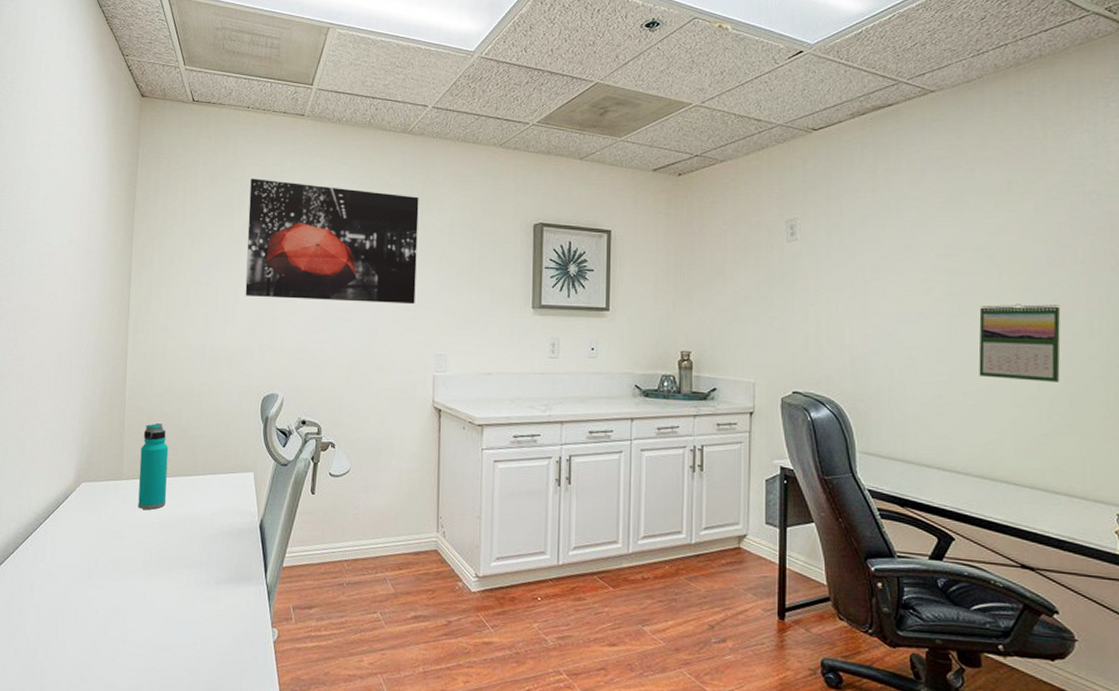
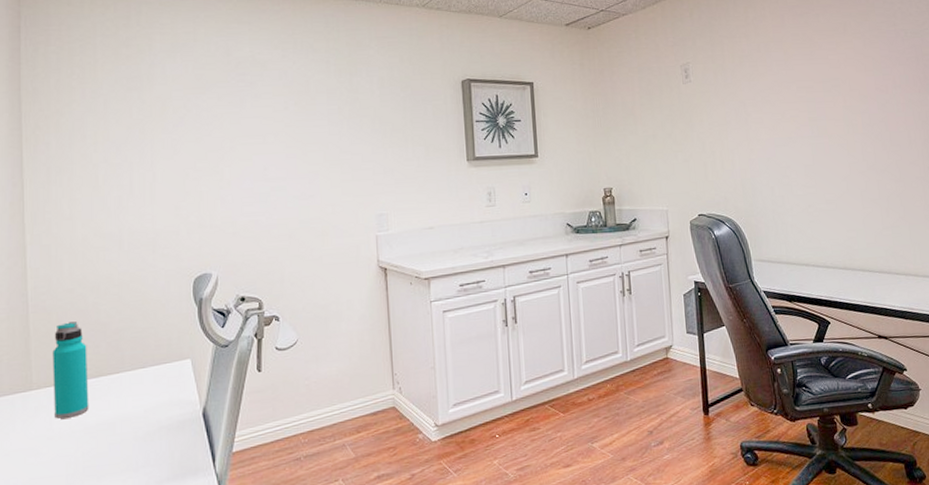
wall art: present [245,178,419,305] -> none [160,48,351,174]
calendar: present [978,304,1061,382] -> none [832,122,893,186]

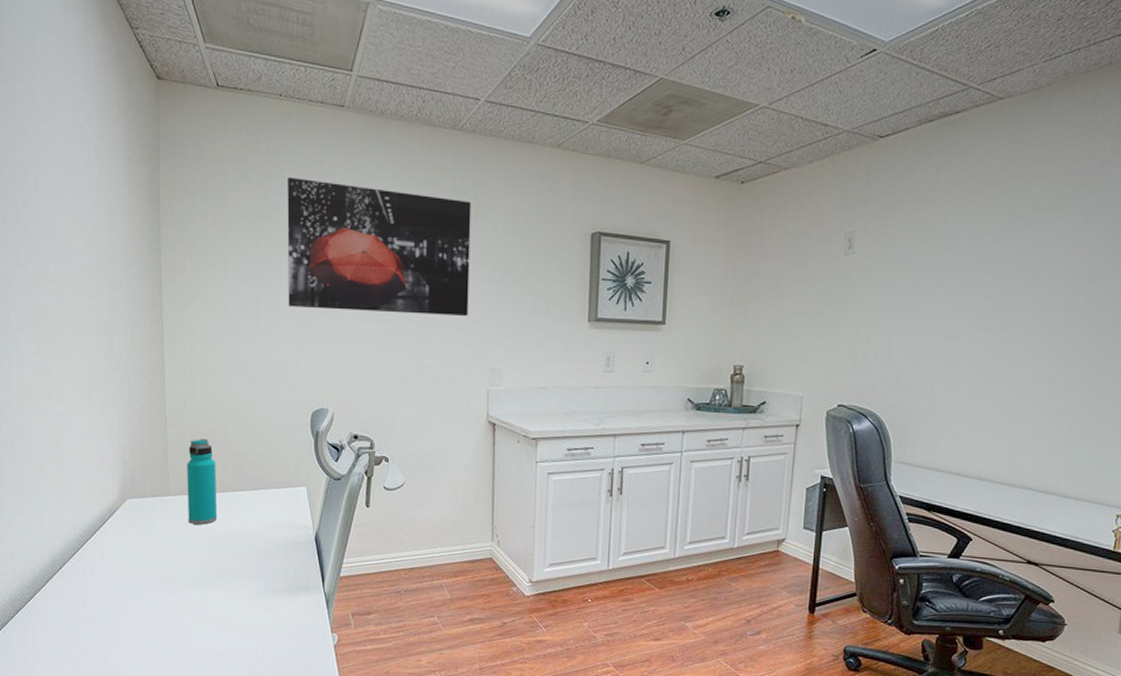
wall art: none [160,48,351,174] -> present [287,177,471,317]

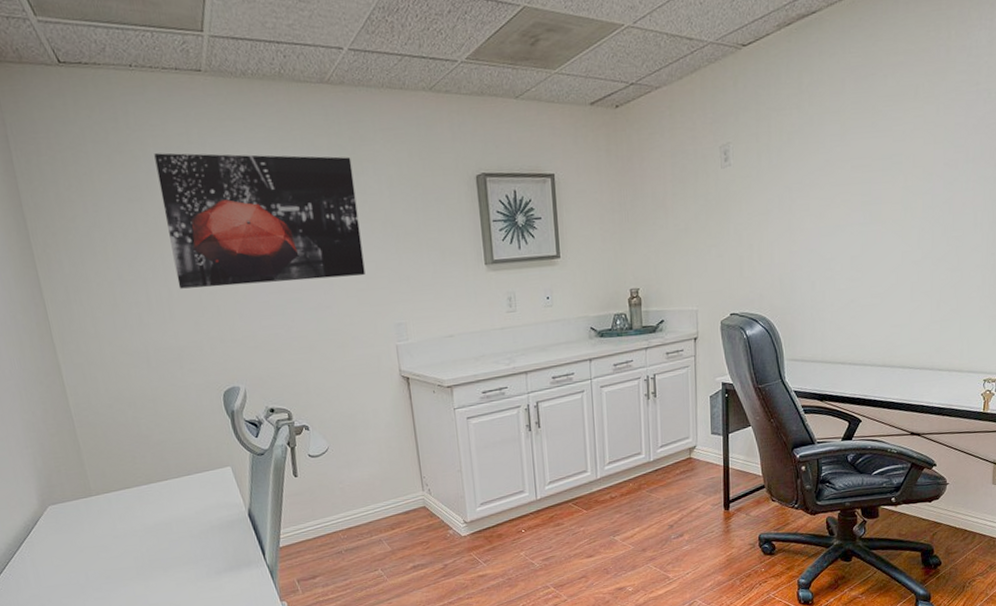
water bottle: present [187,439,218,525] -> none [103,434,146,520]

